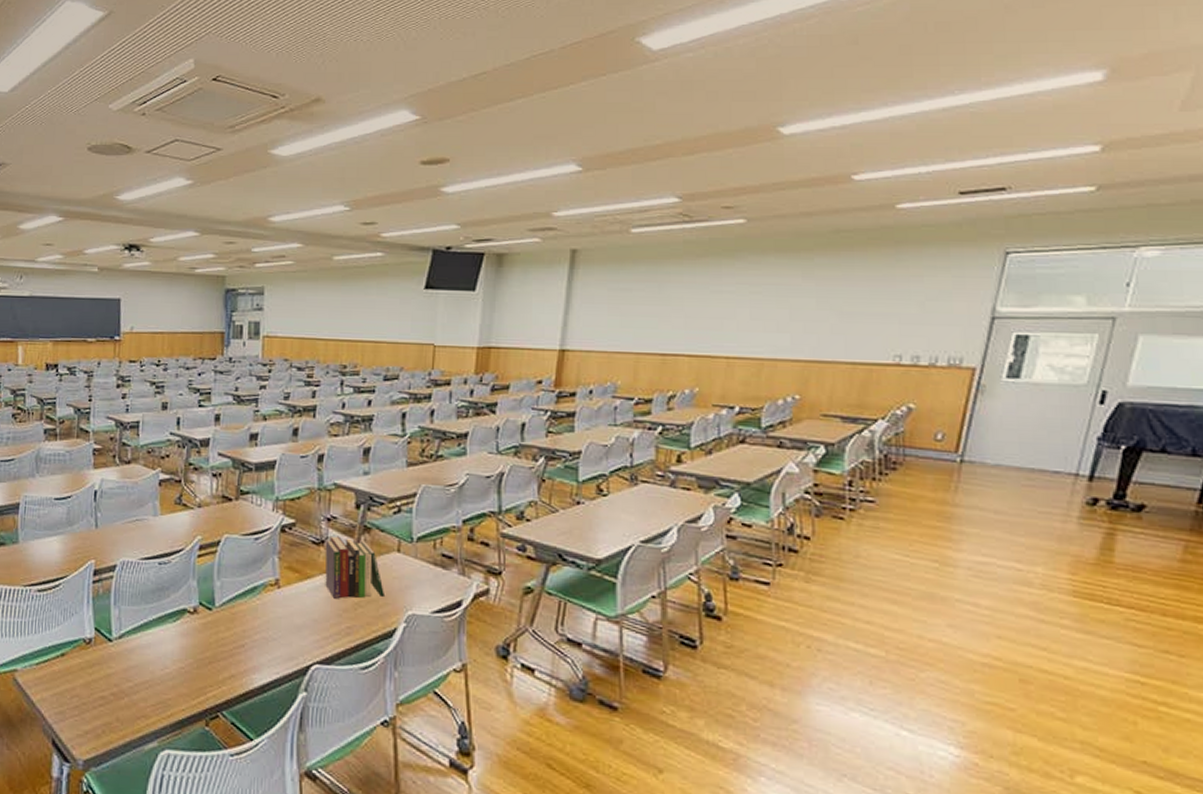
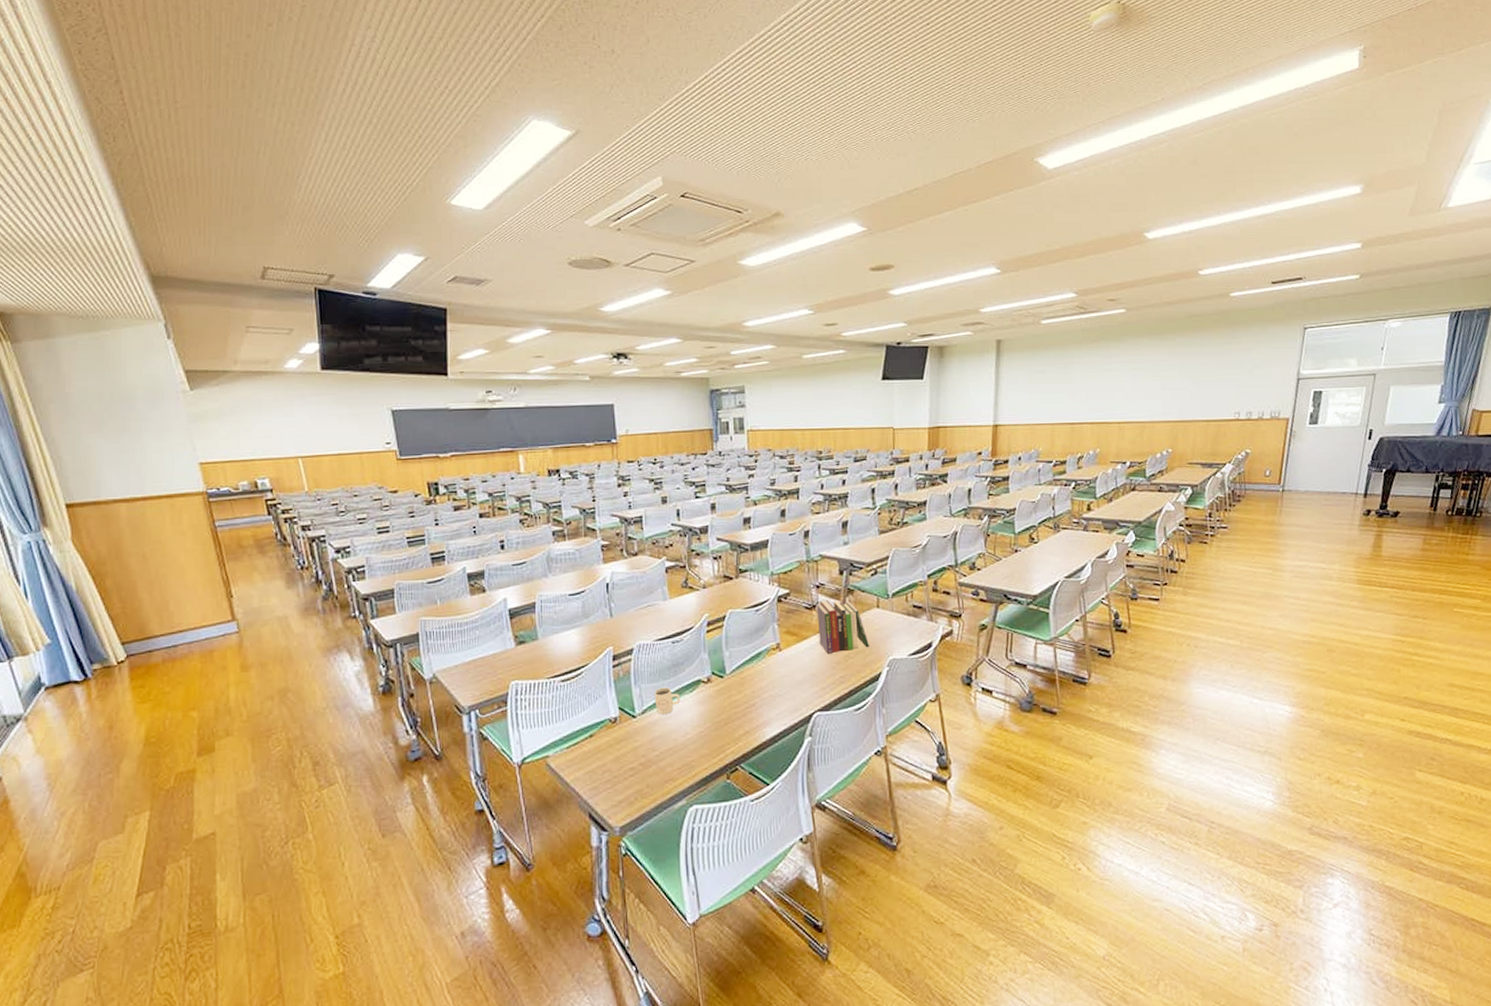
mug: none [133,612,162,643] -> present [654,687,681,715]

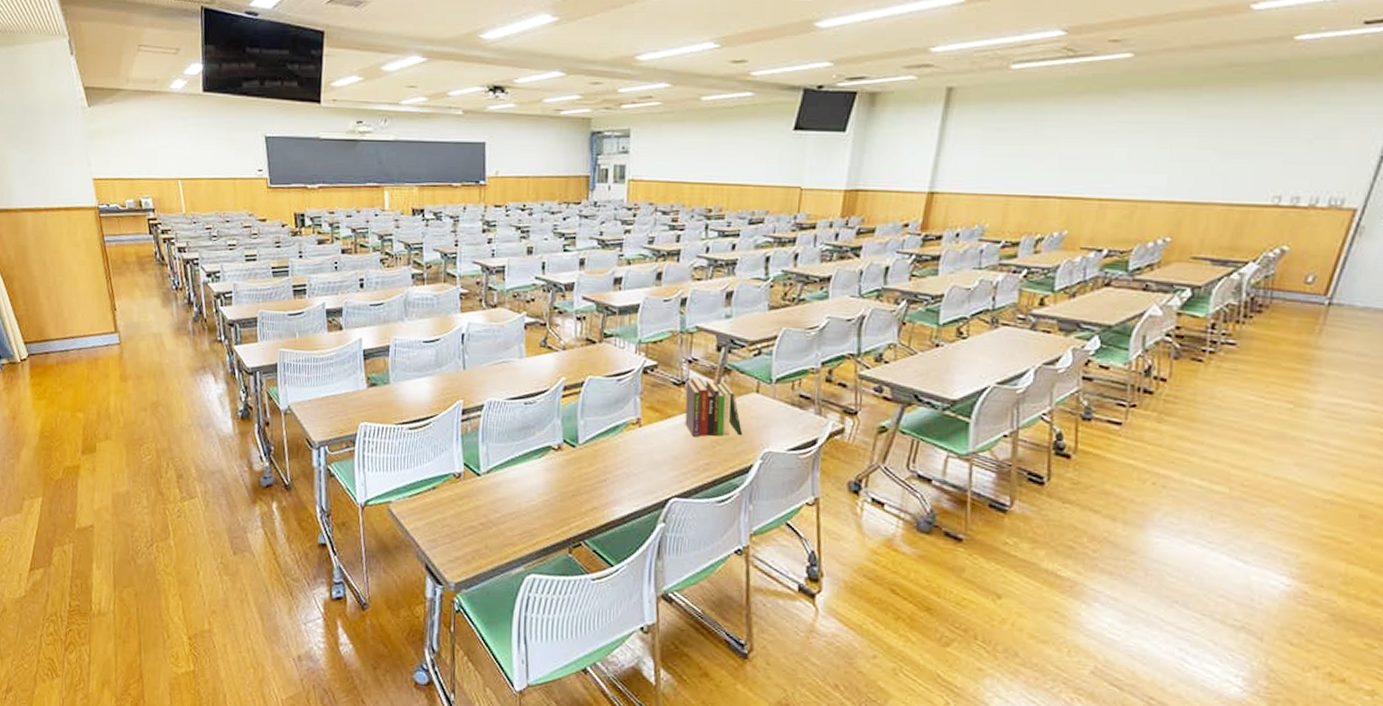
mug: present [654,687,681,715] -> none [500,449,528,478]

